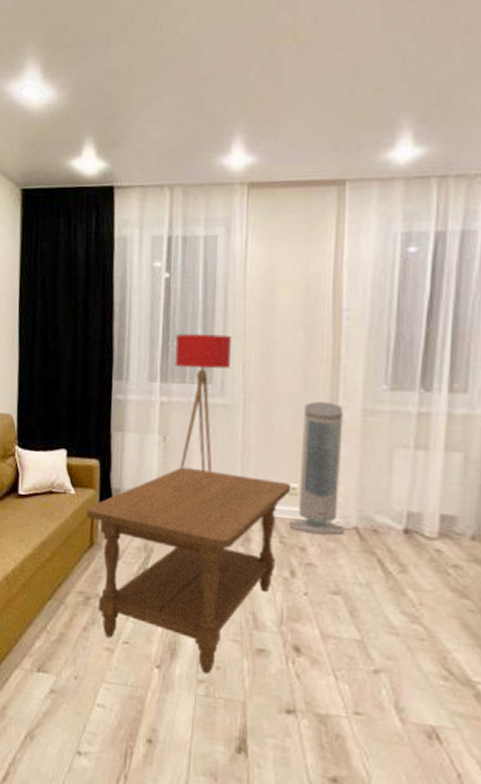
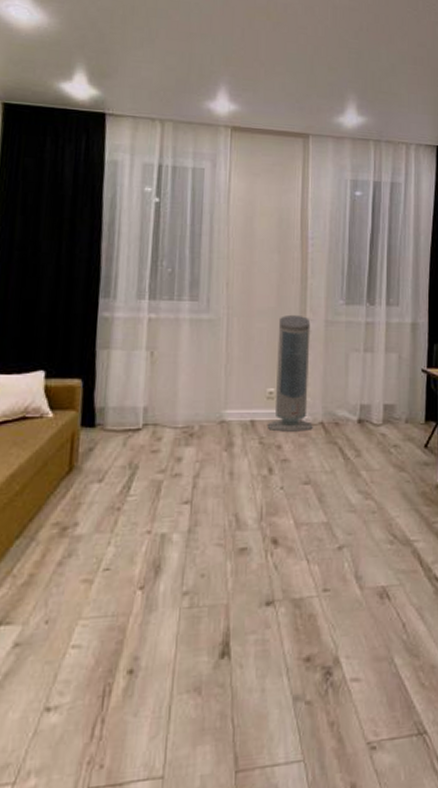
coffee table: present [86,467,292,675] -> none [65,380,269,585]
floor lamp: present [175,334,231,472] -> none [163,254,216,384]

